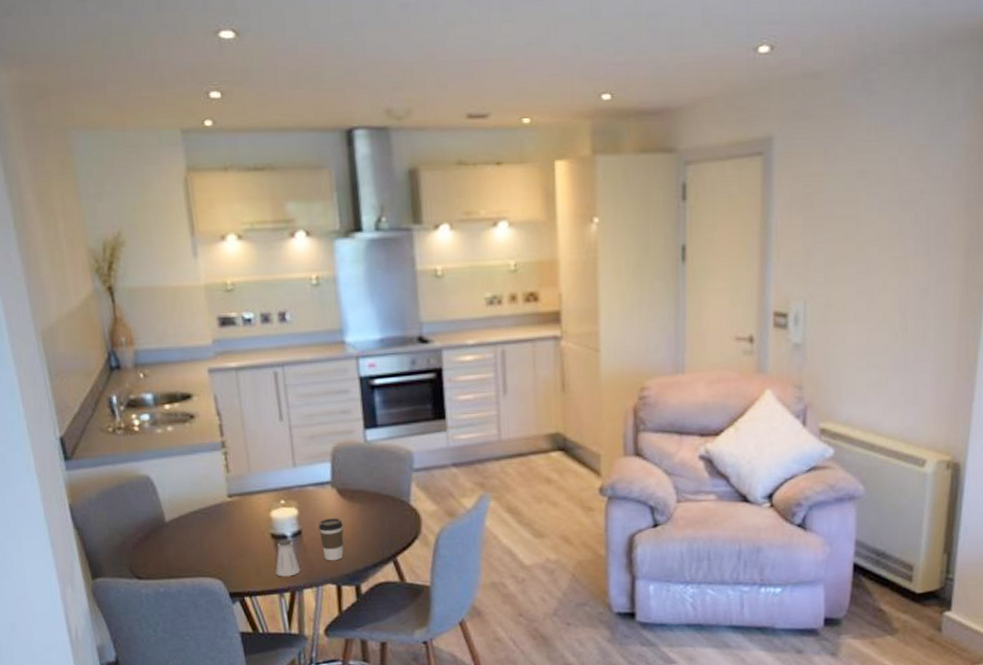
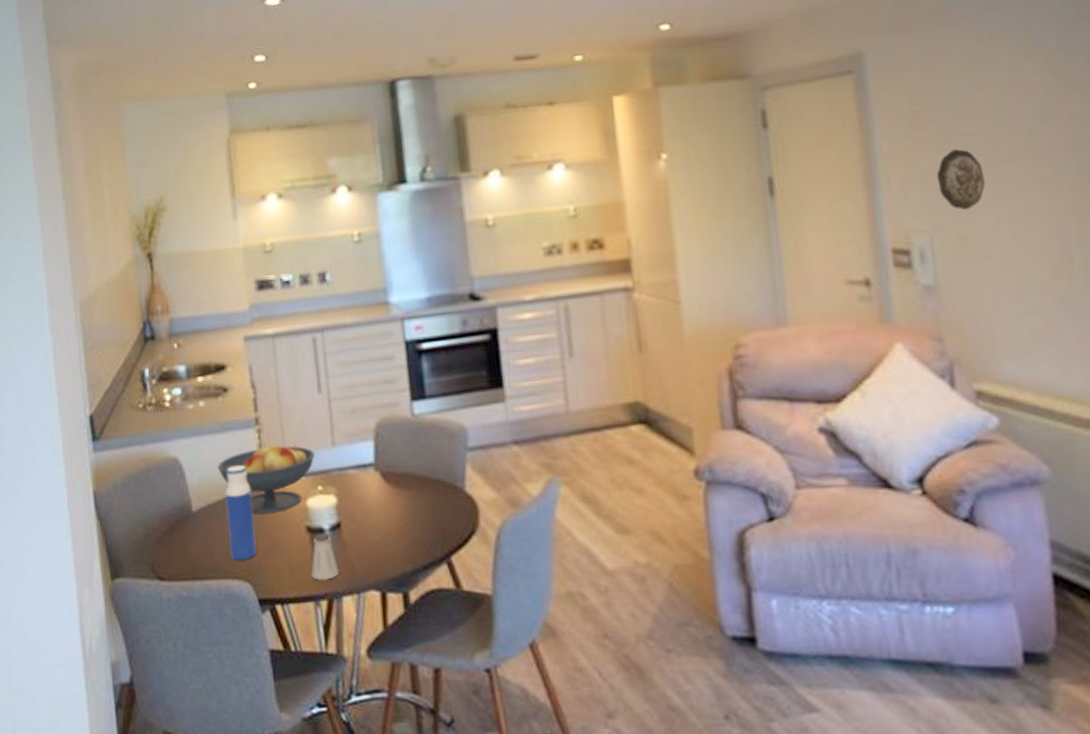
fruit bowl: none [187,463,278,524] -> present [217,442,316,515]
water bottle: none [195,483,226,562] -> present [225,465,256,561]
coffee cup: present [318,518,344,561] -> none [359,507,389,562]
decorative plate: none [816,229,854,282] -> present [936,149,986,211]

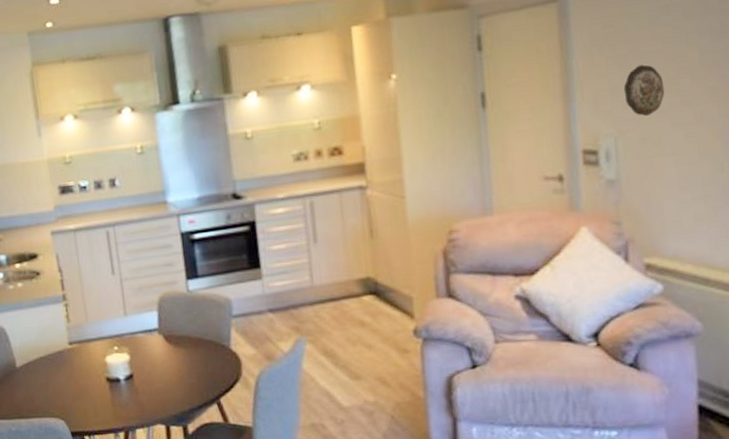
fruit bowl: present [217,442,316,515] -> none [34,314,112,369]
water bottle: present [225,465,256,561] -> none [41,332,68,404]
saltshaker: present [311,533,340,581] -> none [111,382,133,418]

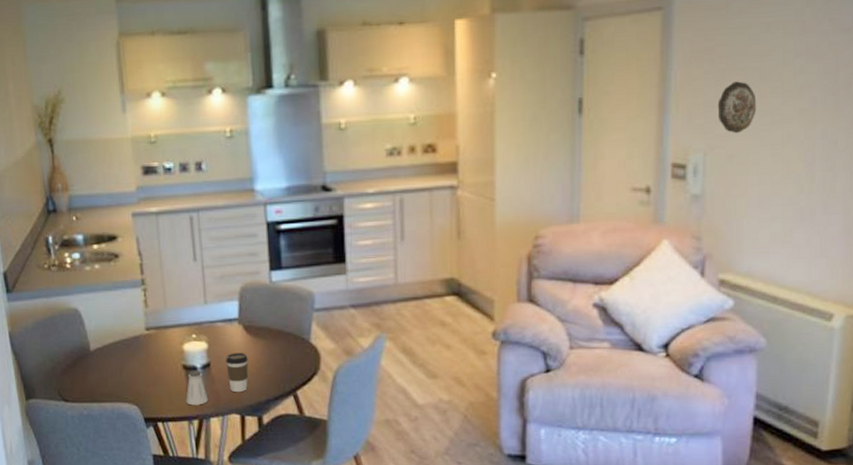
saltshaker: none [111,382,133,418] -> present [186,370,209,406]
coffee cup: none [147,362,171,403] -> present [225,353,249,393]

